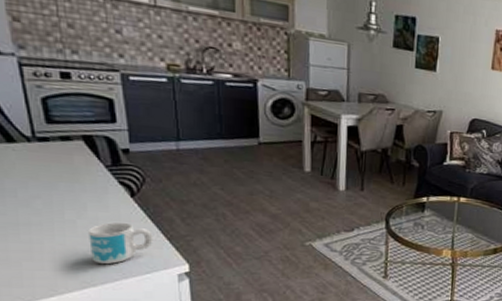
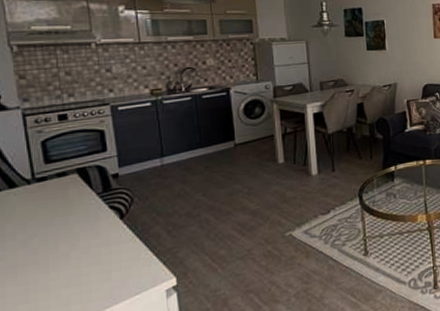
mug: present [88,222,153,265] -> none [81,245,142,294]

